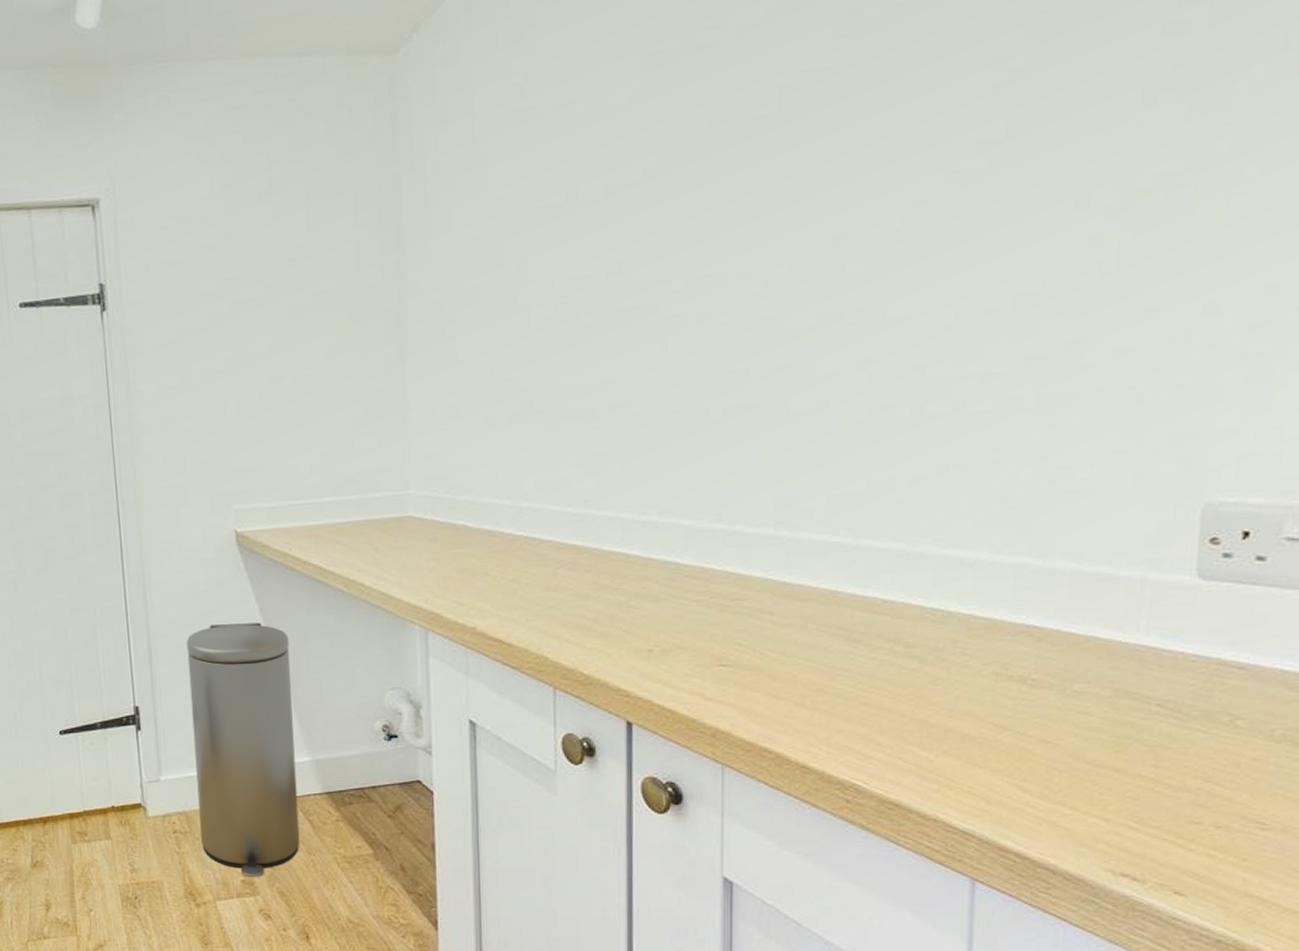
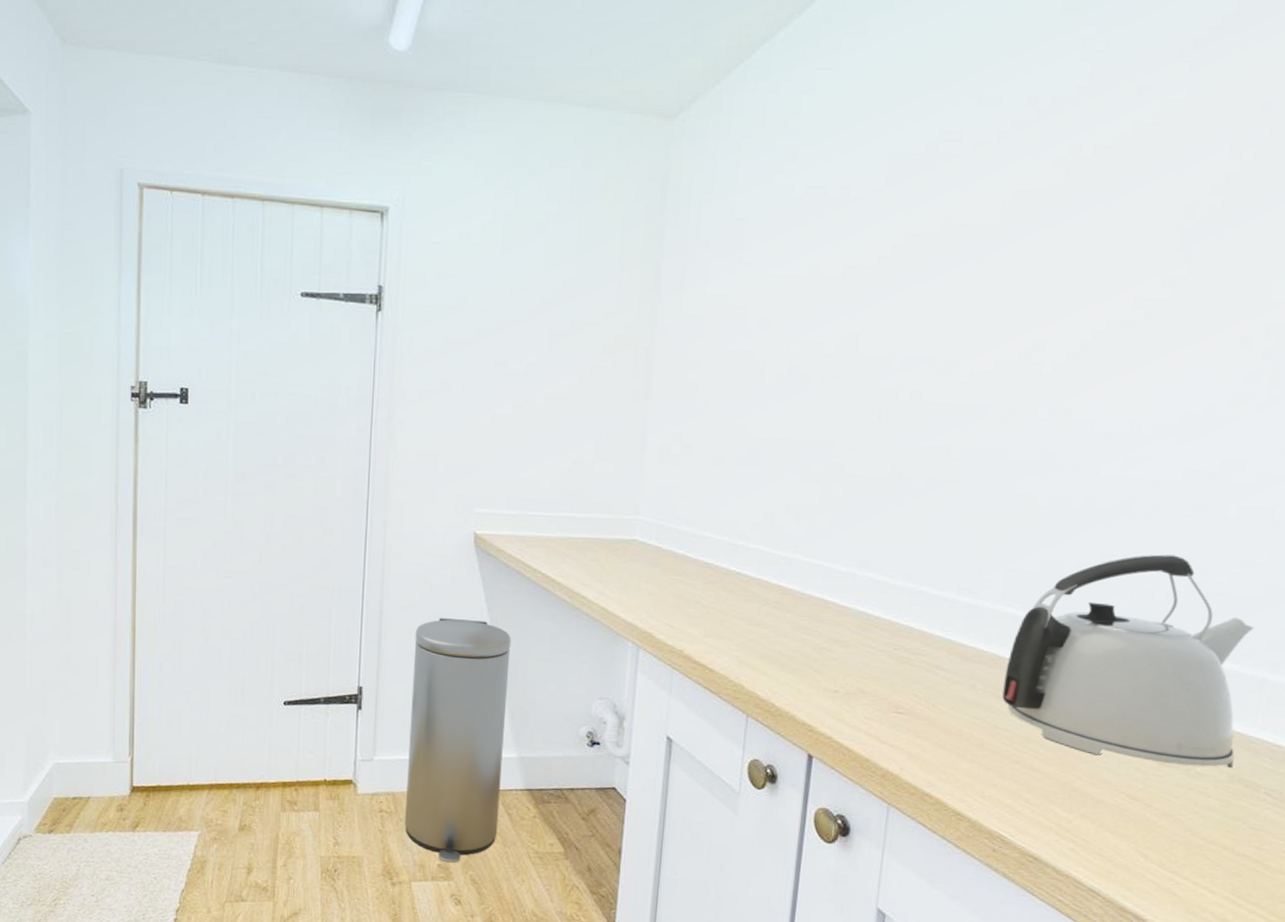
kettle: none [839,454,1126,686] -> present [1002,554,1254,768]

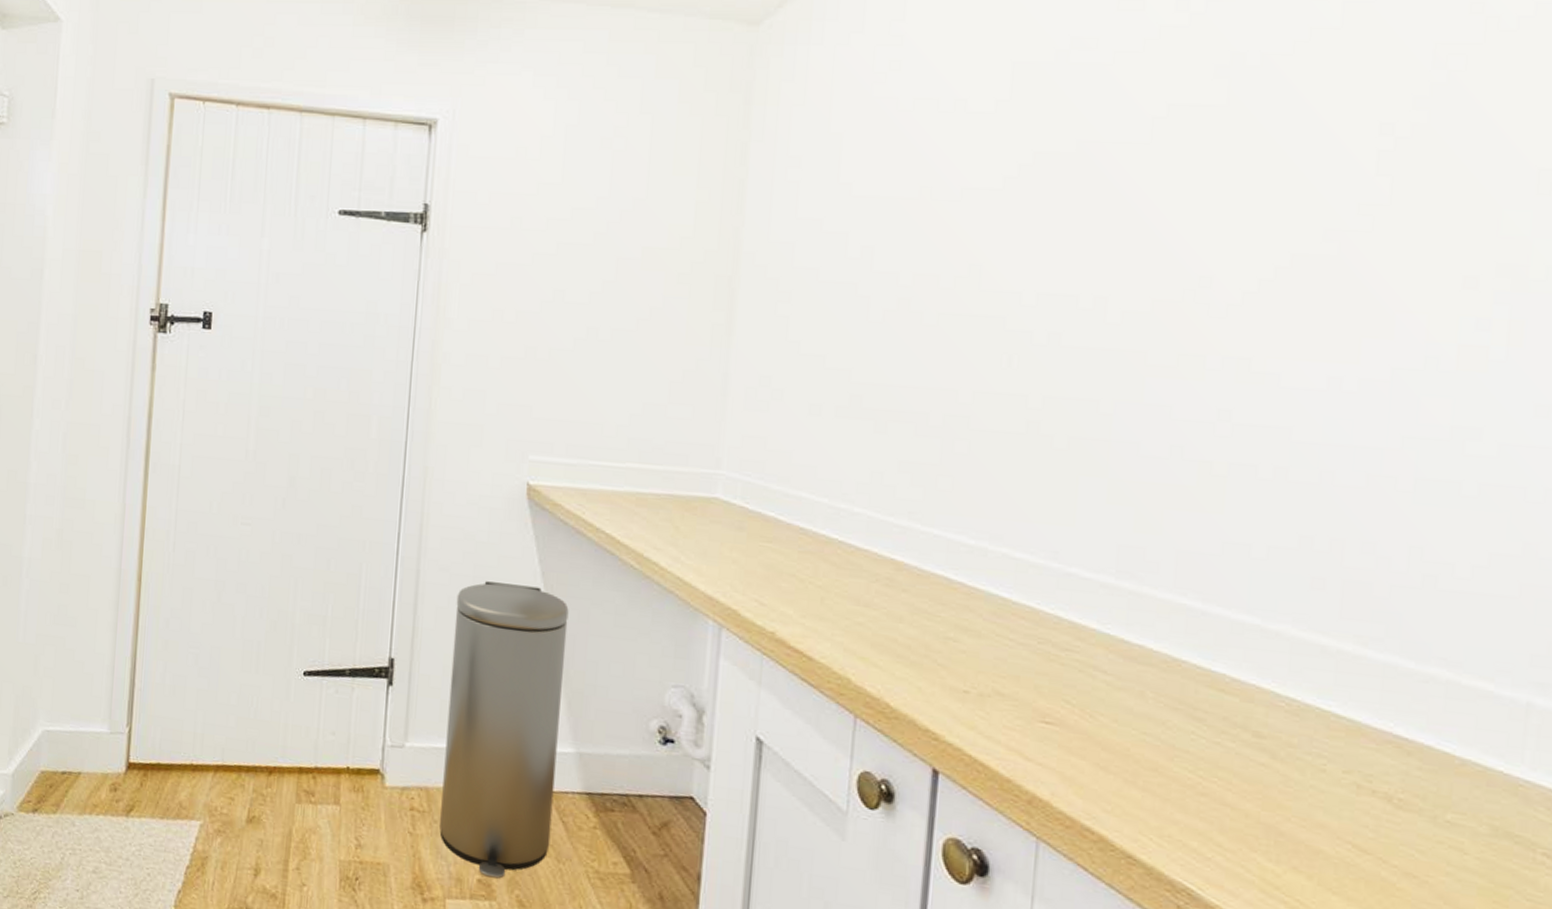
kettle: present [1002,554,1254,768] -> none [1180,538,1511,817]

